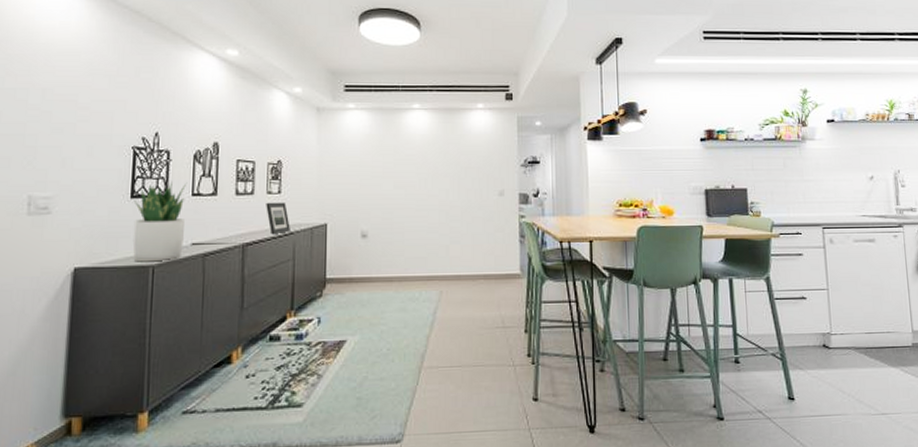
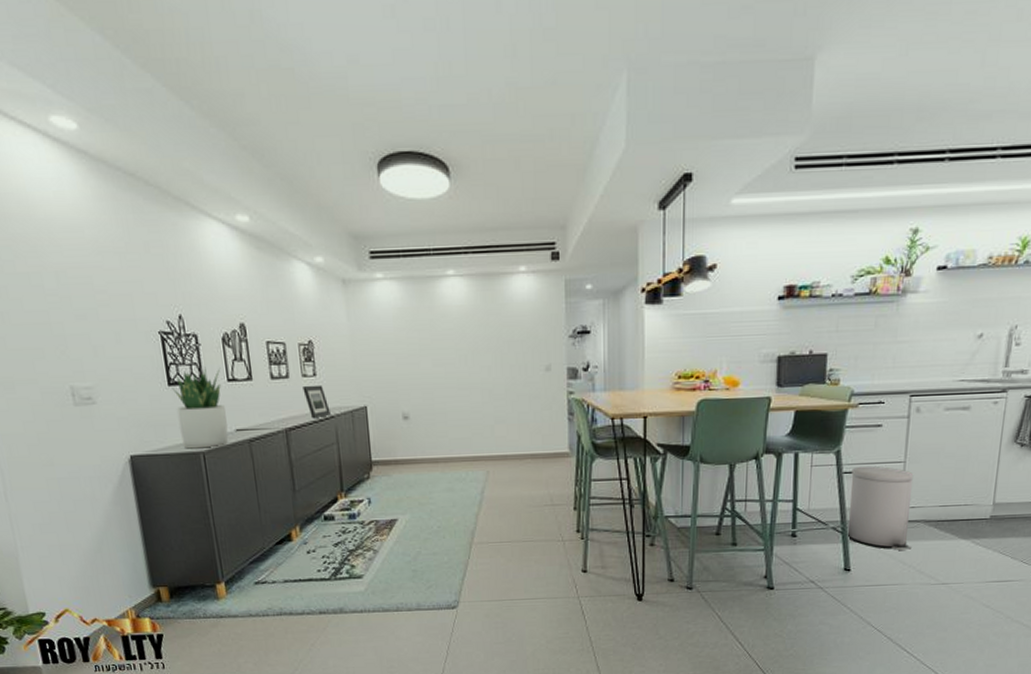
pedal bin: none [782,292,847,378] -> present [847,466,914,550]

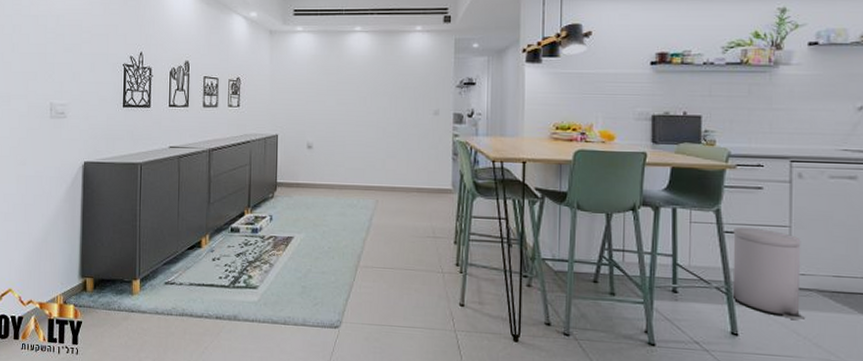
planter: present [171,367,228,449] -> none [125,94,165,161]
picture frame: present [302,384,331,419] -> none [227,114,247,142]

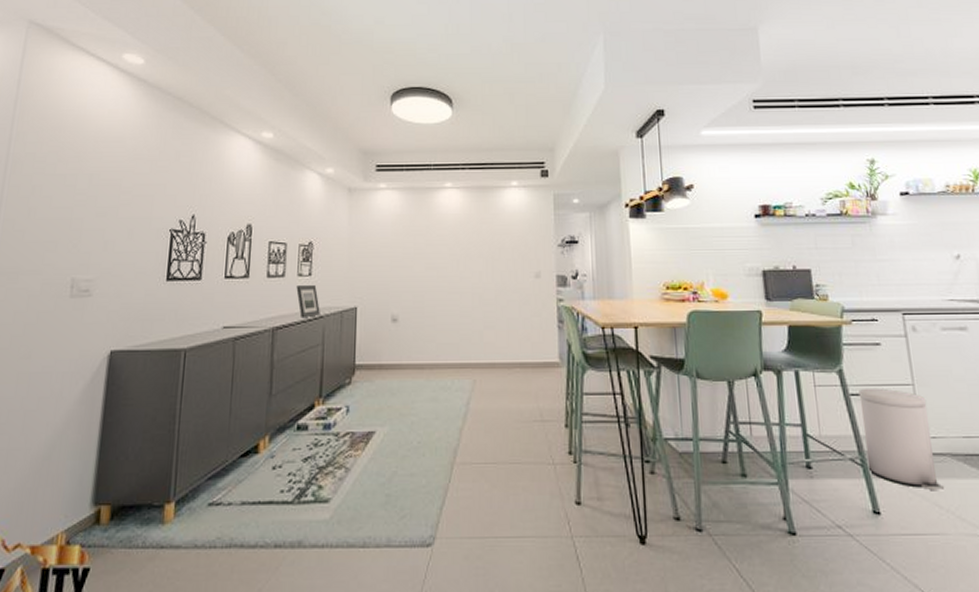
picture frame: none [227,114,247,142] -> present [296,284,320,318]

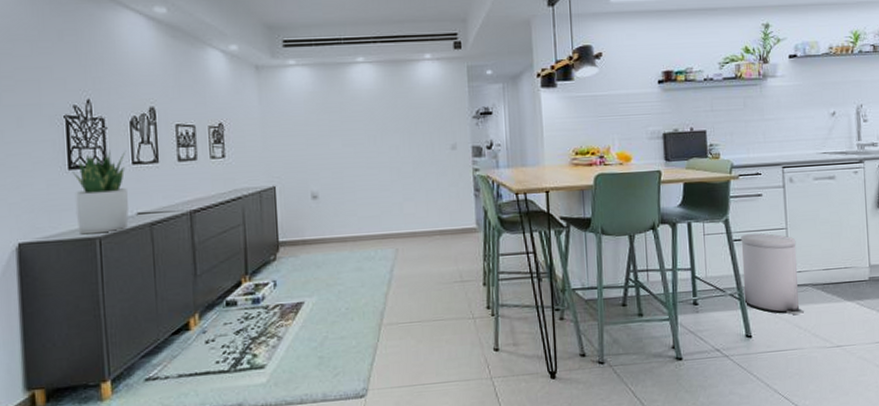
planter: none [166,263,221,346] -> present [72,150,129,235]
picture frame: present [296,284,320,318] -> none [210,166,238,200]

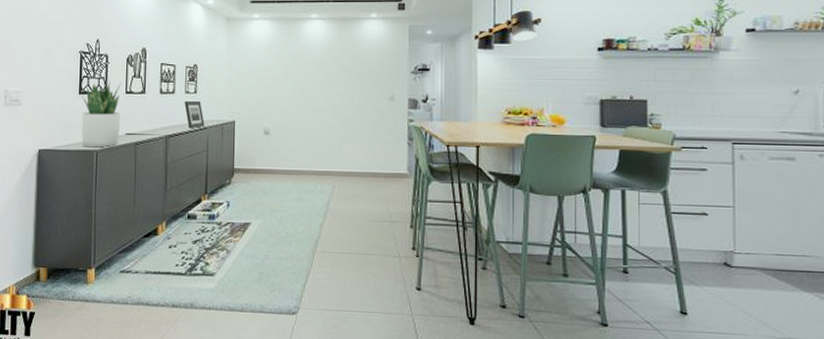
picture frame: none [210,166,238,200] -> present [184,100,205,129]
pedal bin: present [741,233,804,315] -> none [680,207,750,298]

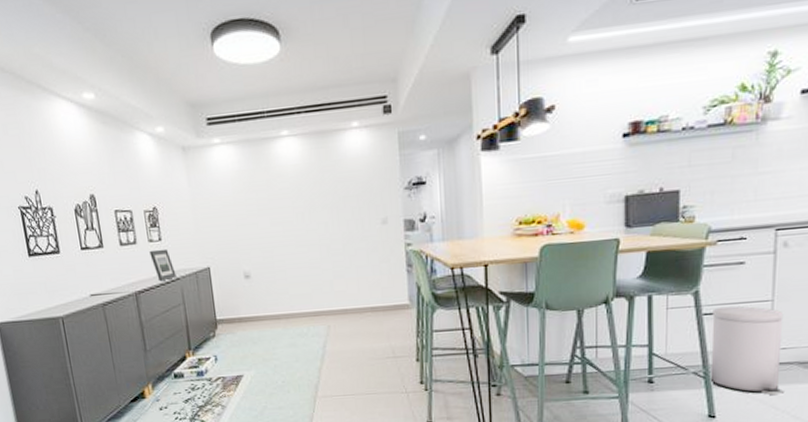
planter: present [81,81,122,148] -> none [31,237,84,315]
pedal bin: none [680,207,750,298] -> present [710,306,784,395]

